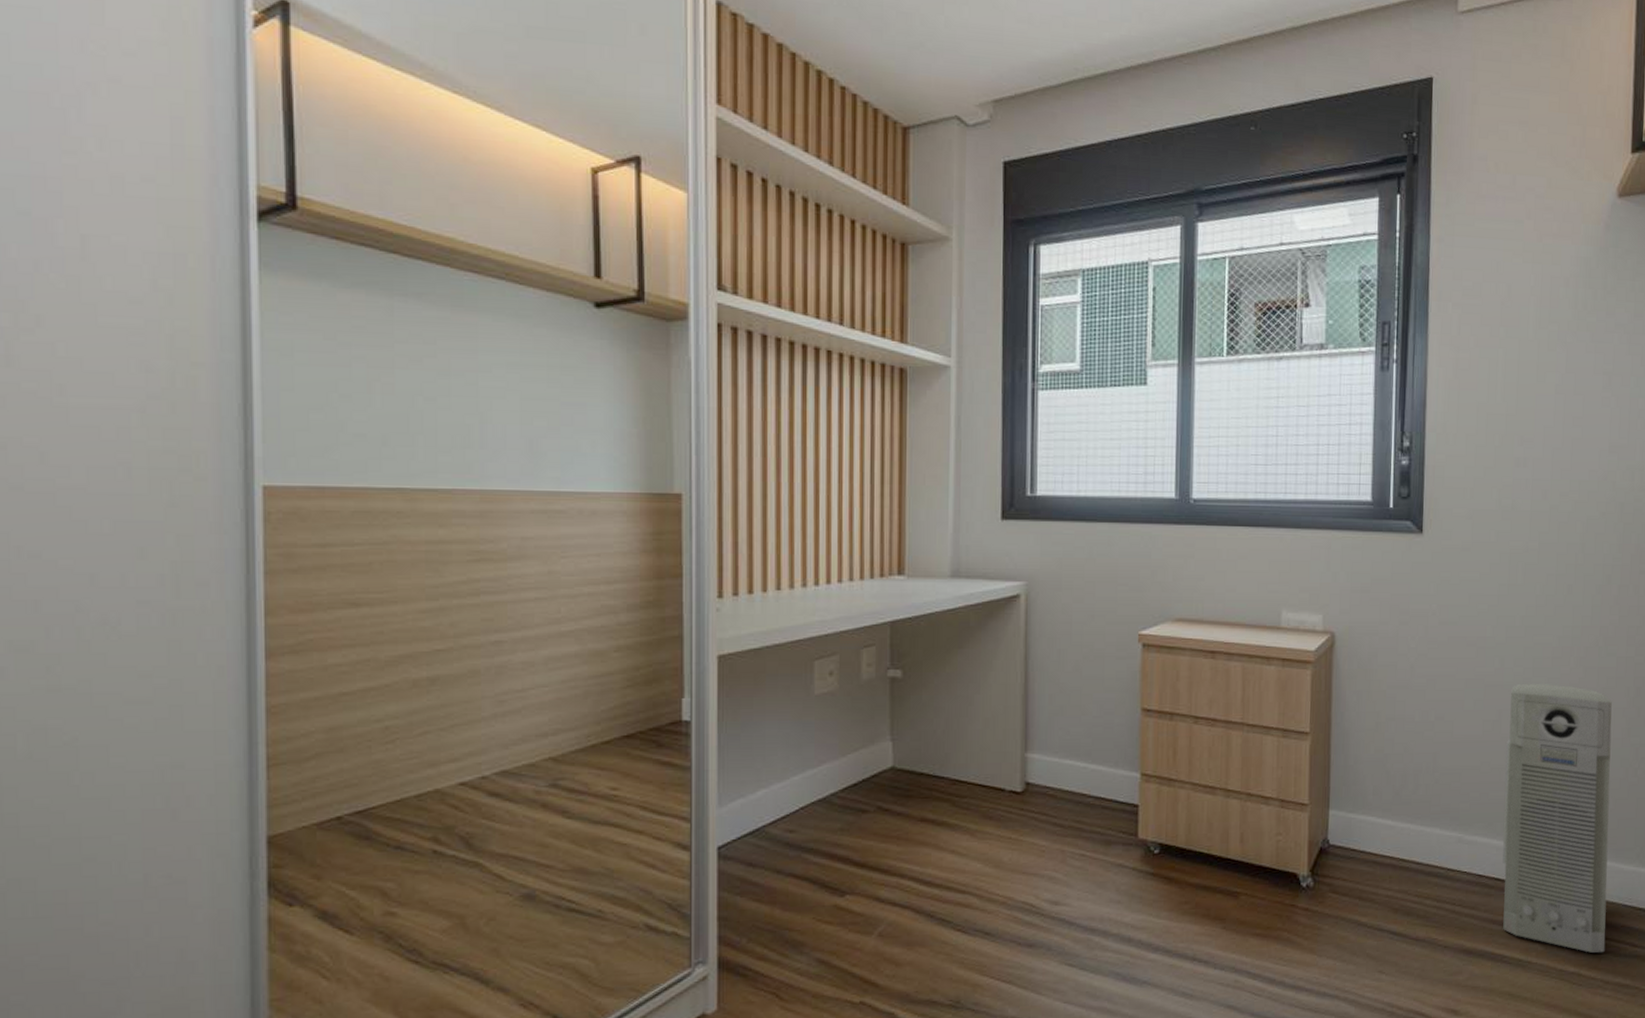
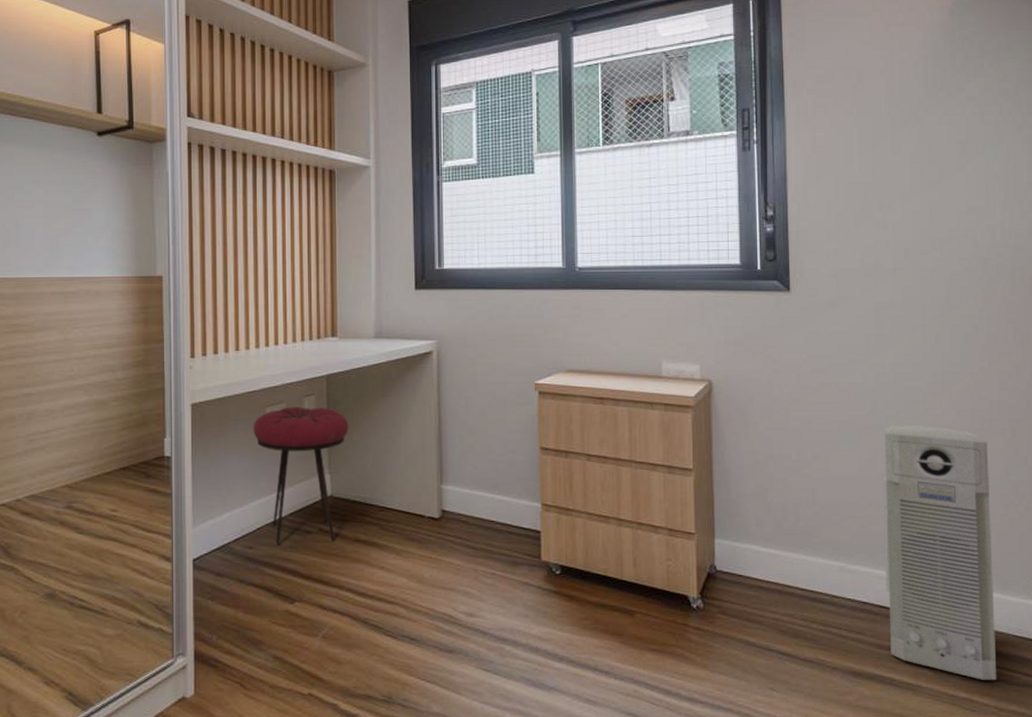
stool: none [797,660,917,828] -> present [253,407,349,545]

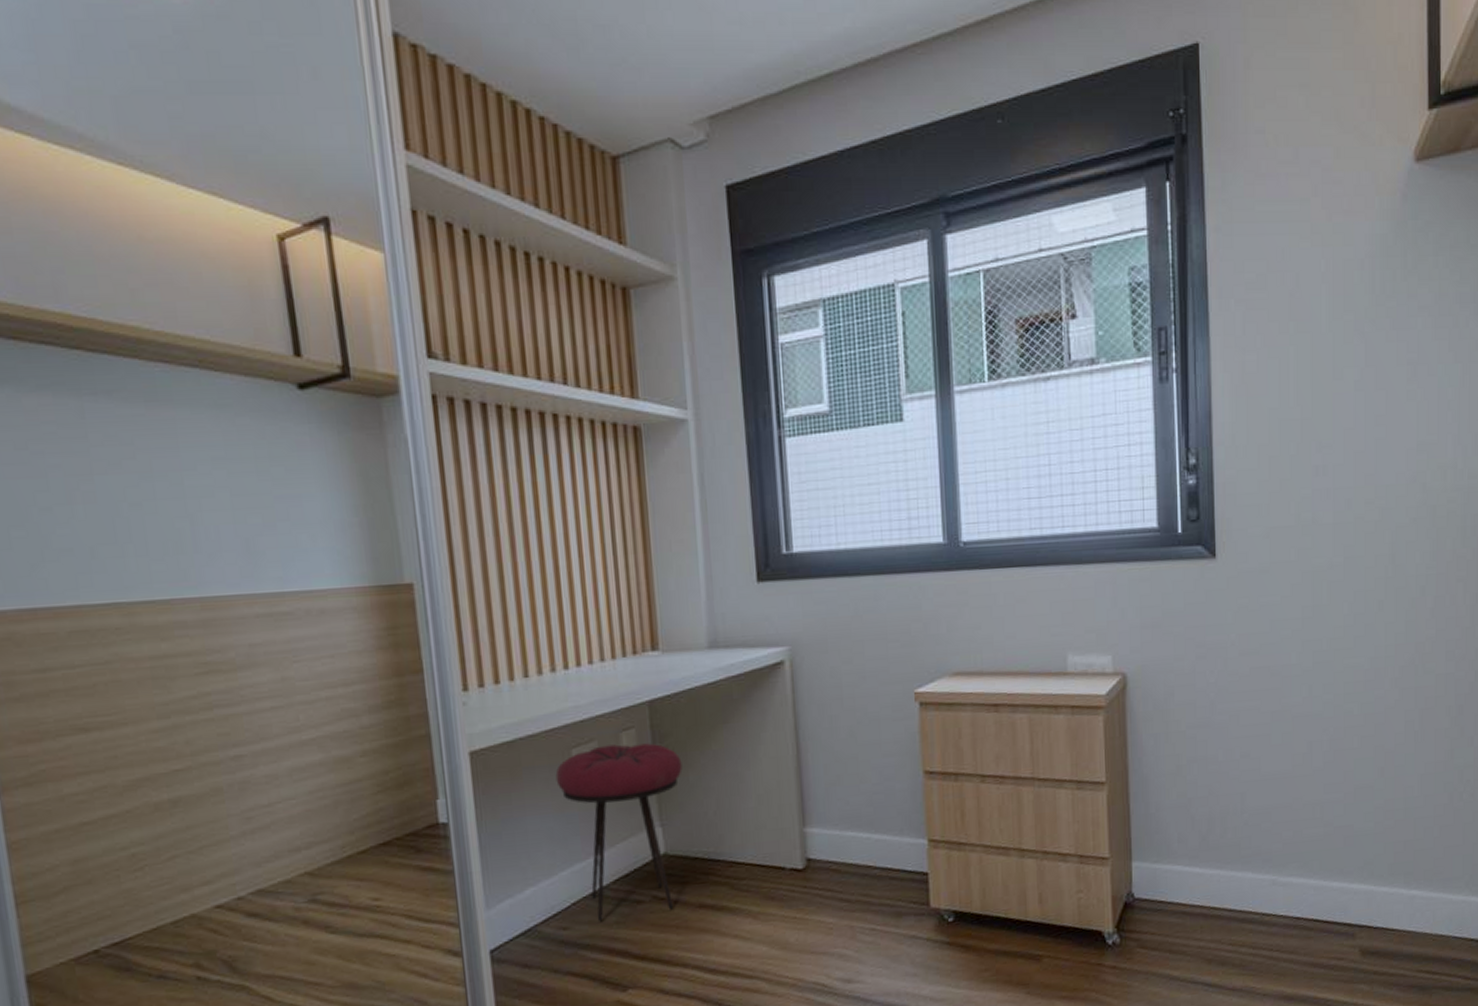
air purifier: present [883,425,997,680] -> none [1319,709,1436,990]

